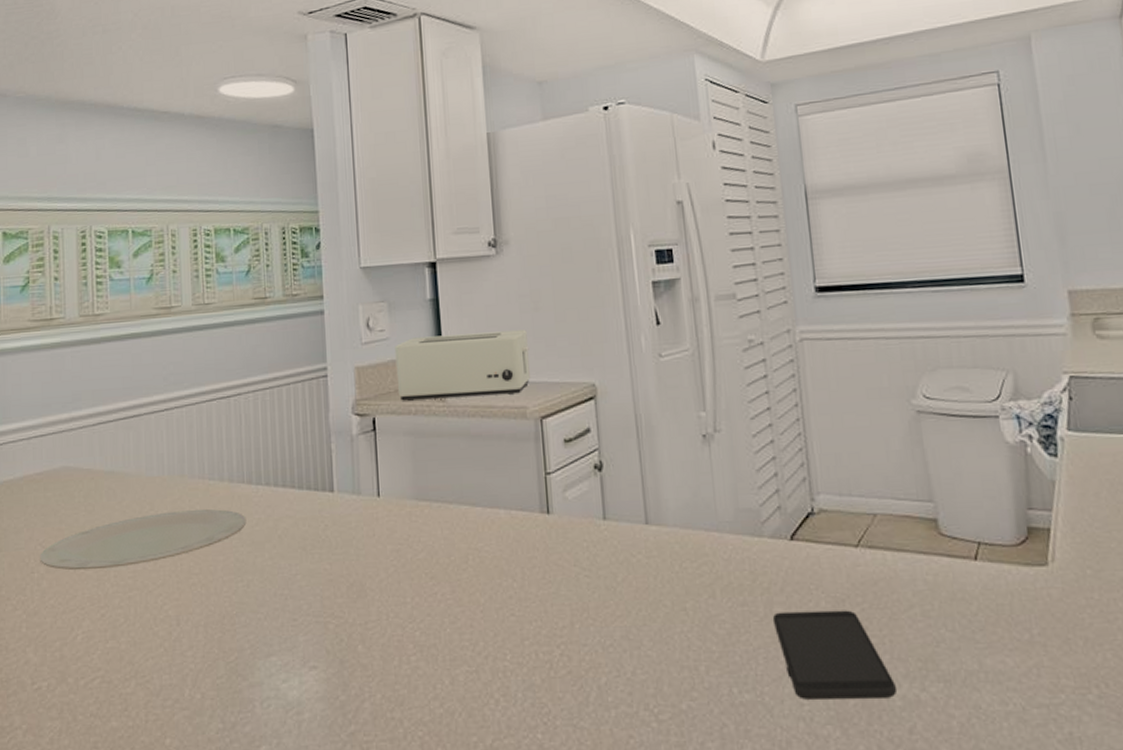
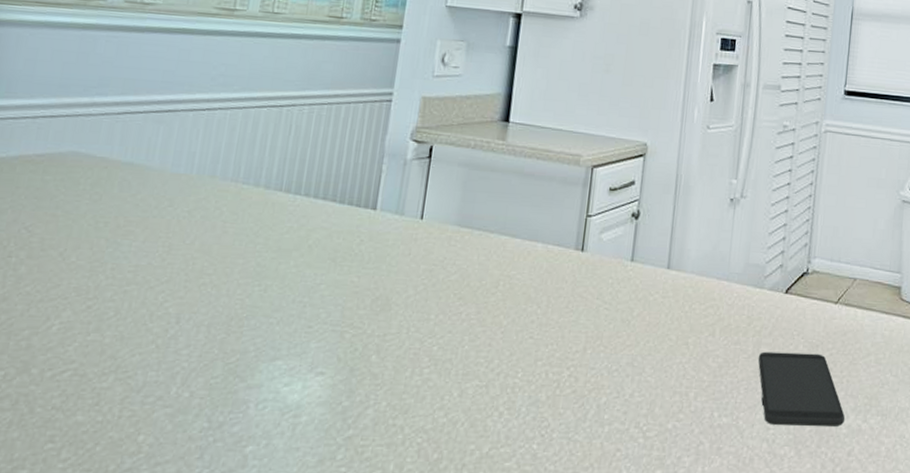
plate: present [40,509,247,571] -> none [22,210,277,261]
toaster: present [395,330,530,401] -> none [460,78,595,143]

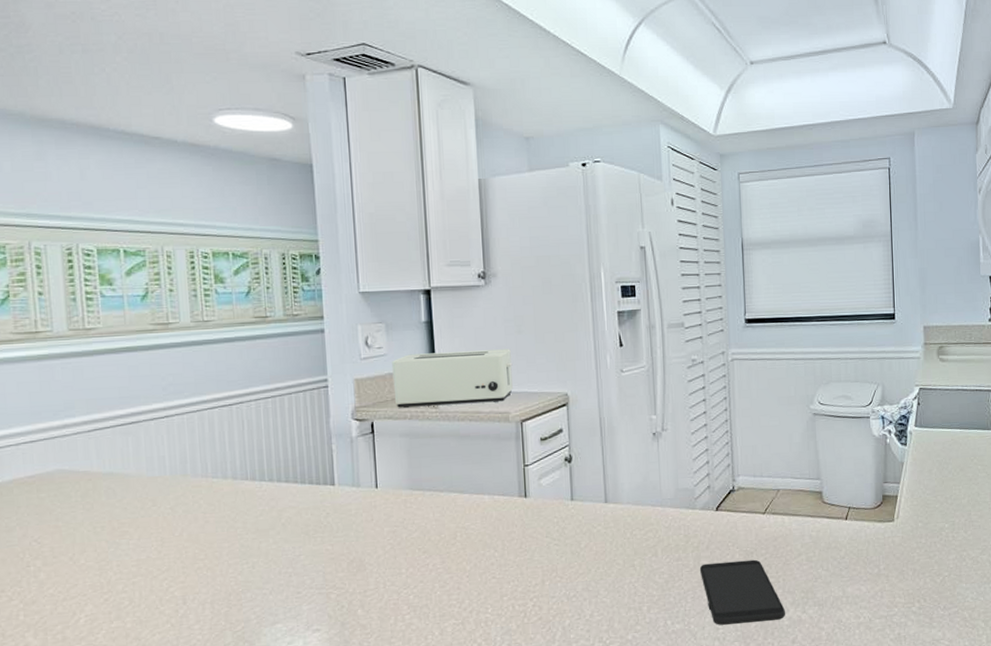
toaster: none [460,78,595,143] -> present [392,349,513,408]

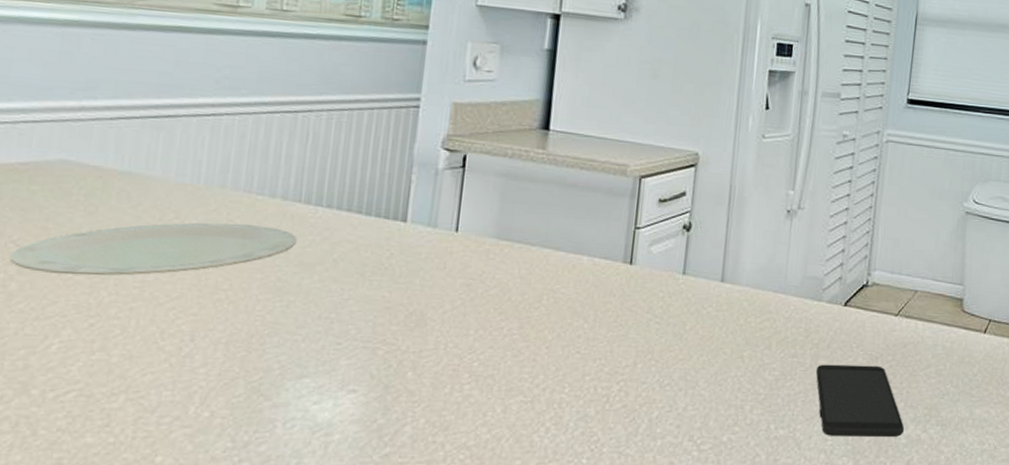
plate: none [35,503,251,562] -> present [10,222,297,276]
toaster: present [392,349,513,408] -> none [495,83,642,152]

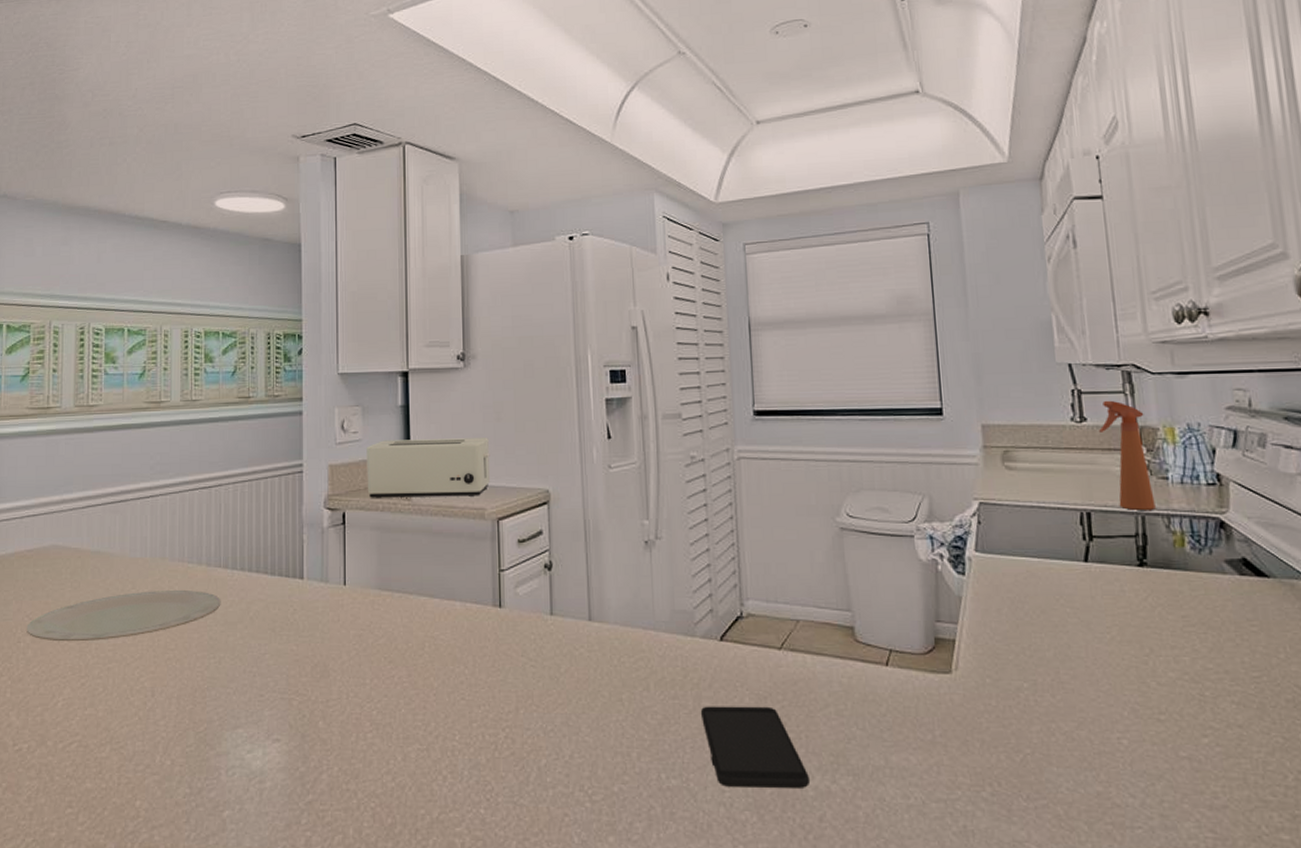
toaster: none [495,83,642,152] -> present [366,438,490,498]

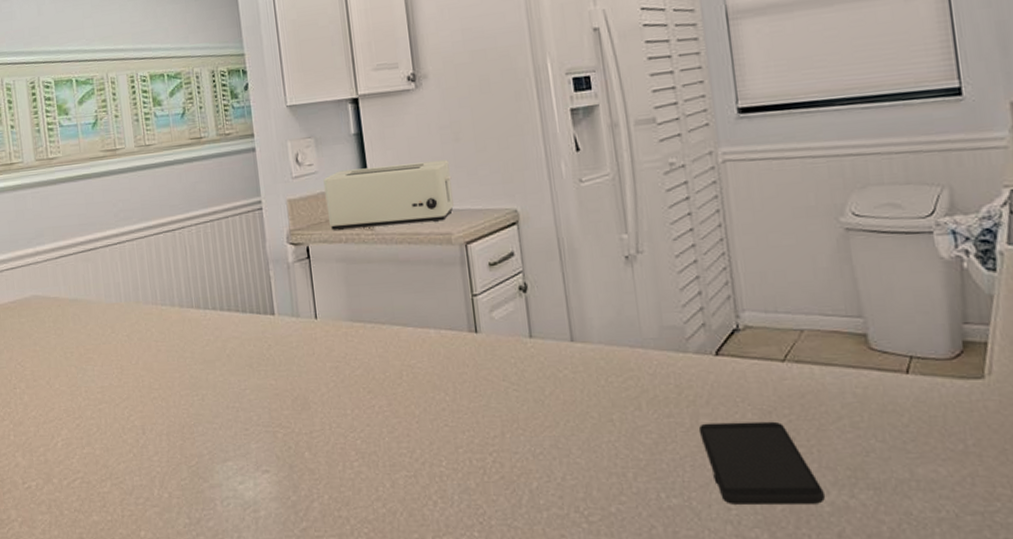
plate: present [26,590,221,642] -> none [20,332,198,386]

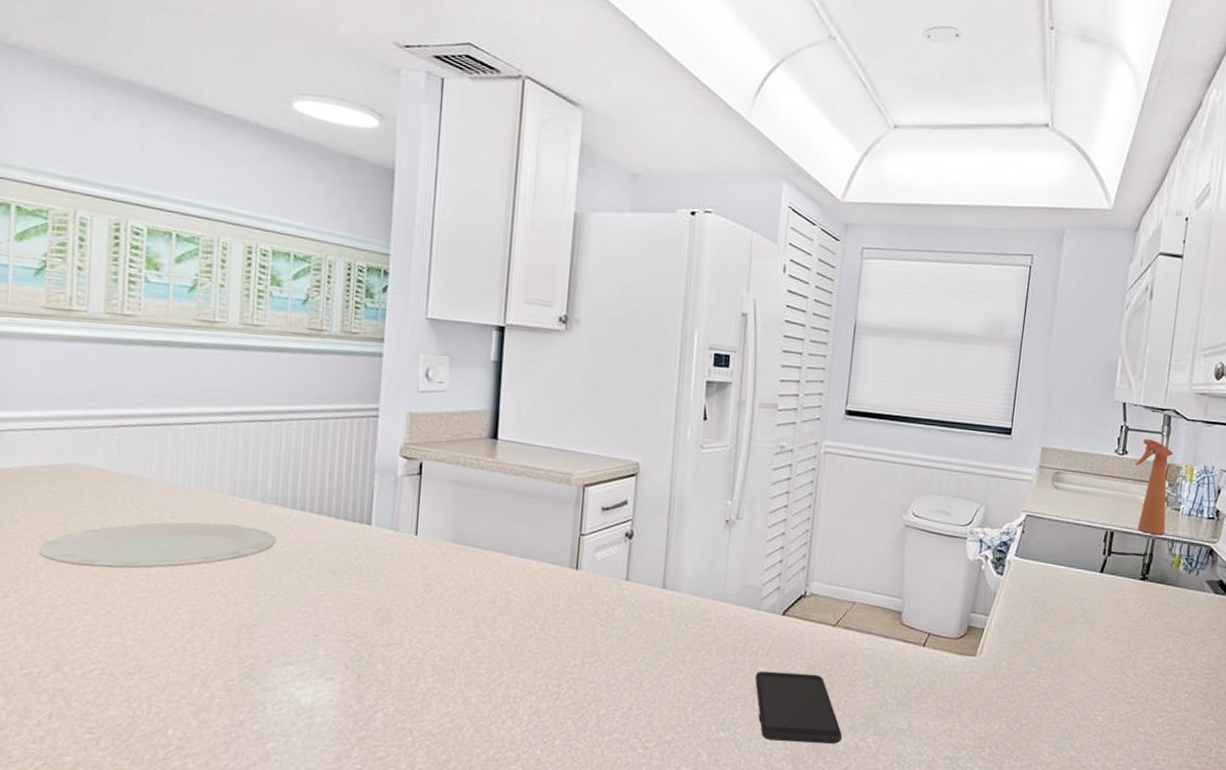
plate: none [20,332,198,386] -> present [39,522,276,569]
toaster: present [323,160,454,231] -> none [448,394,583,461]

